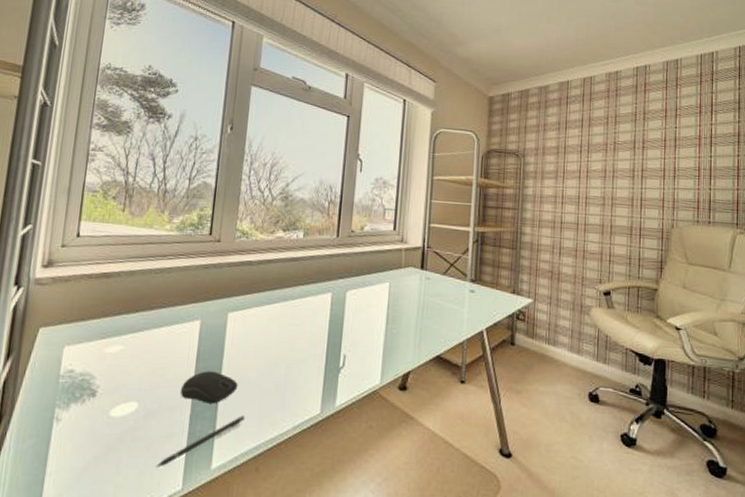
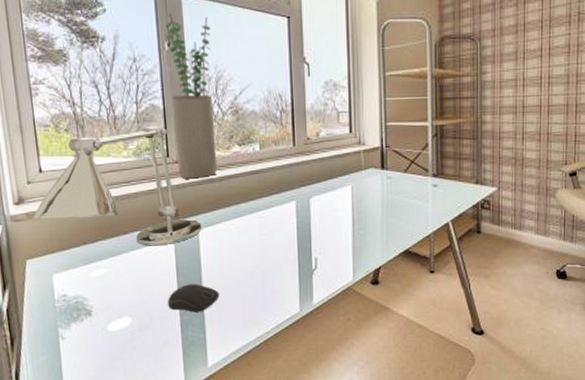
desk lamp: none [59,203,232,326] -> present [33,126,202,246]
pen: present [155,415,246,467] -> none [158,320,232,370]
vase: none [218,100,274,260] -> present [166,12,218,179]

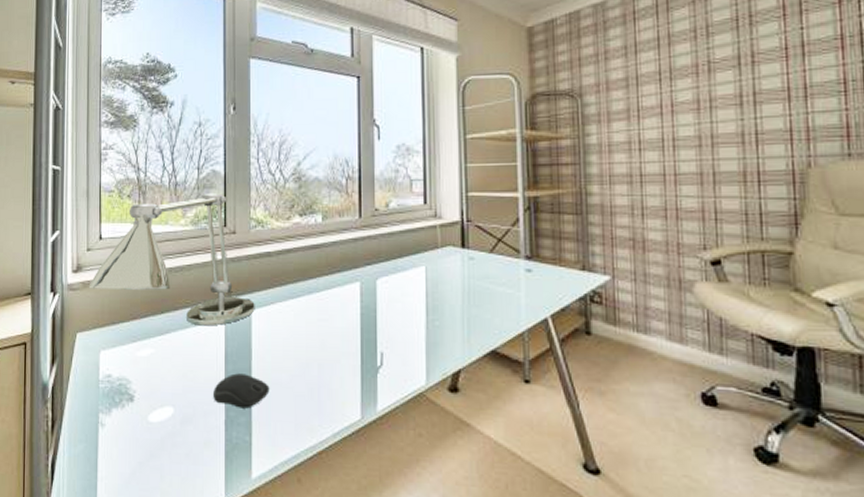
vase: present [166,12,218,179] -> none [233,76,277,252]

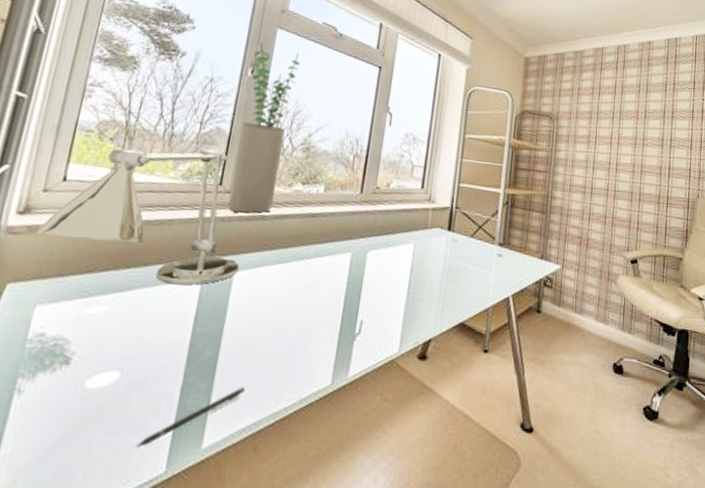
pen: none [197,421,281,475] -> present [135,387,246,447]
computer mouse: present [213,373,270,409] -> none [172,336,240,374]
vase: none [233,76,277,252] -> present [227,42,300,215]

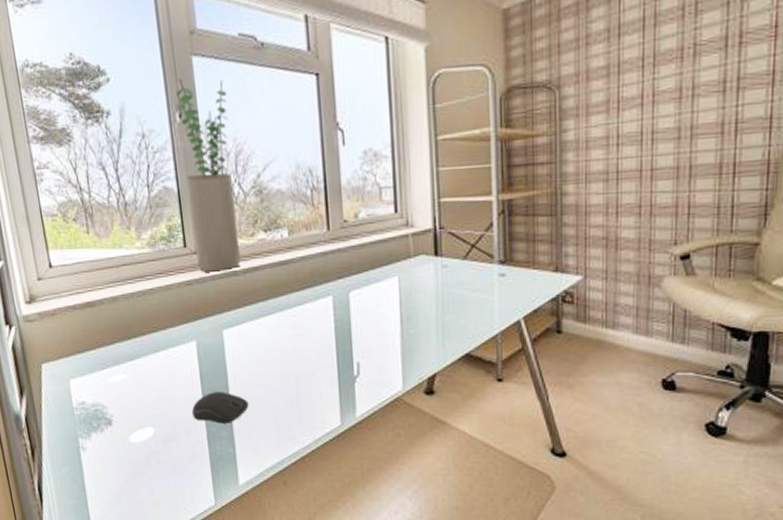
desk lamp: present [36,148,239,285] -> none [46,212,226,349]
pen: present [135,387,246,447] -> none [185,433,263,486]
computer mouse: none [172,336,240,374] -> present [192,391,249,424]

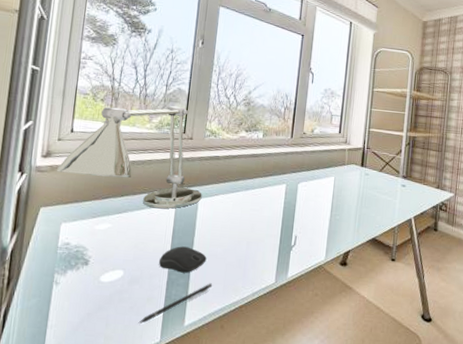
desk lamp: none [46,212,226,349] -> present [56,106,202,209]
vase: present [176,77,241,272] -> none [190,18,239,156]
pen: none [185,433,263,486] -> present [138,283,213,324]

